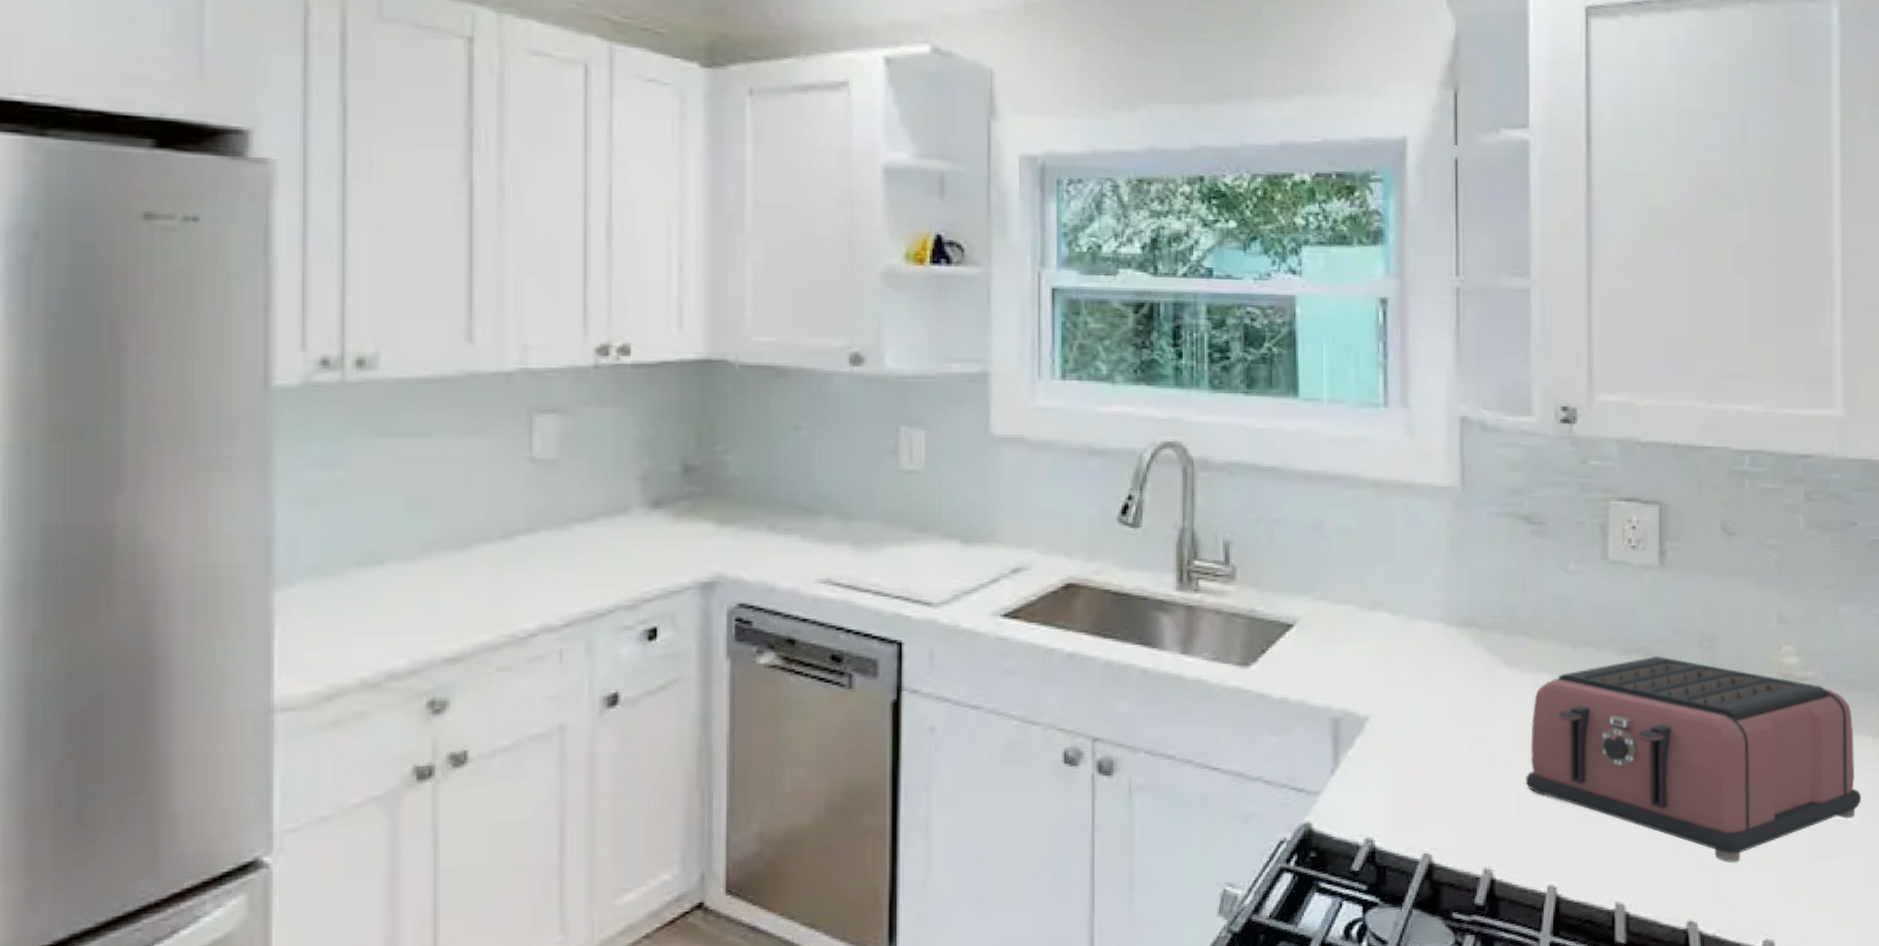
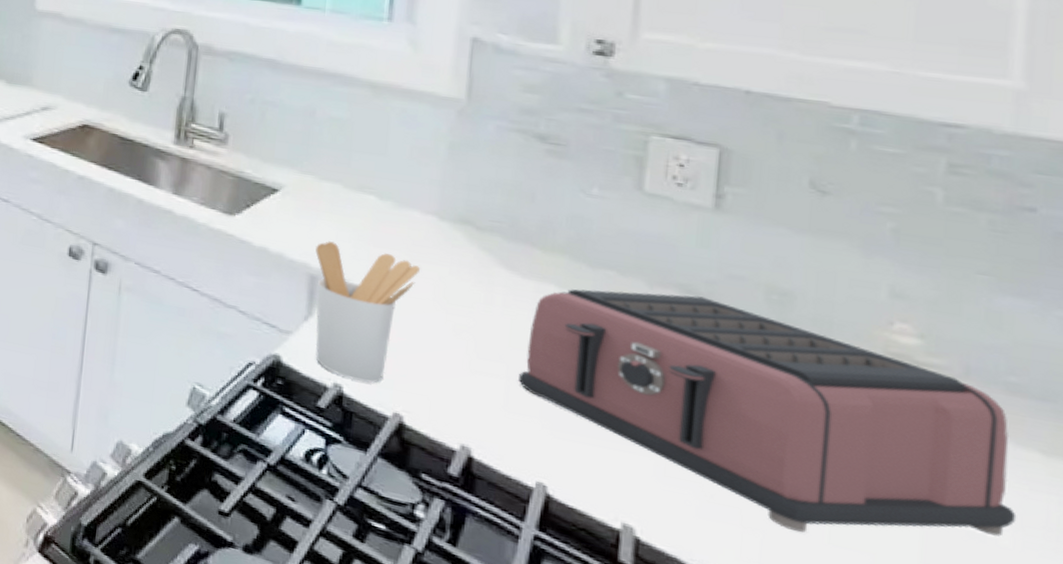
utensil holder: none [1336,674,1435,829] -> present [315,241,421,384]

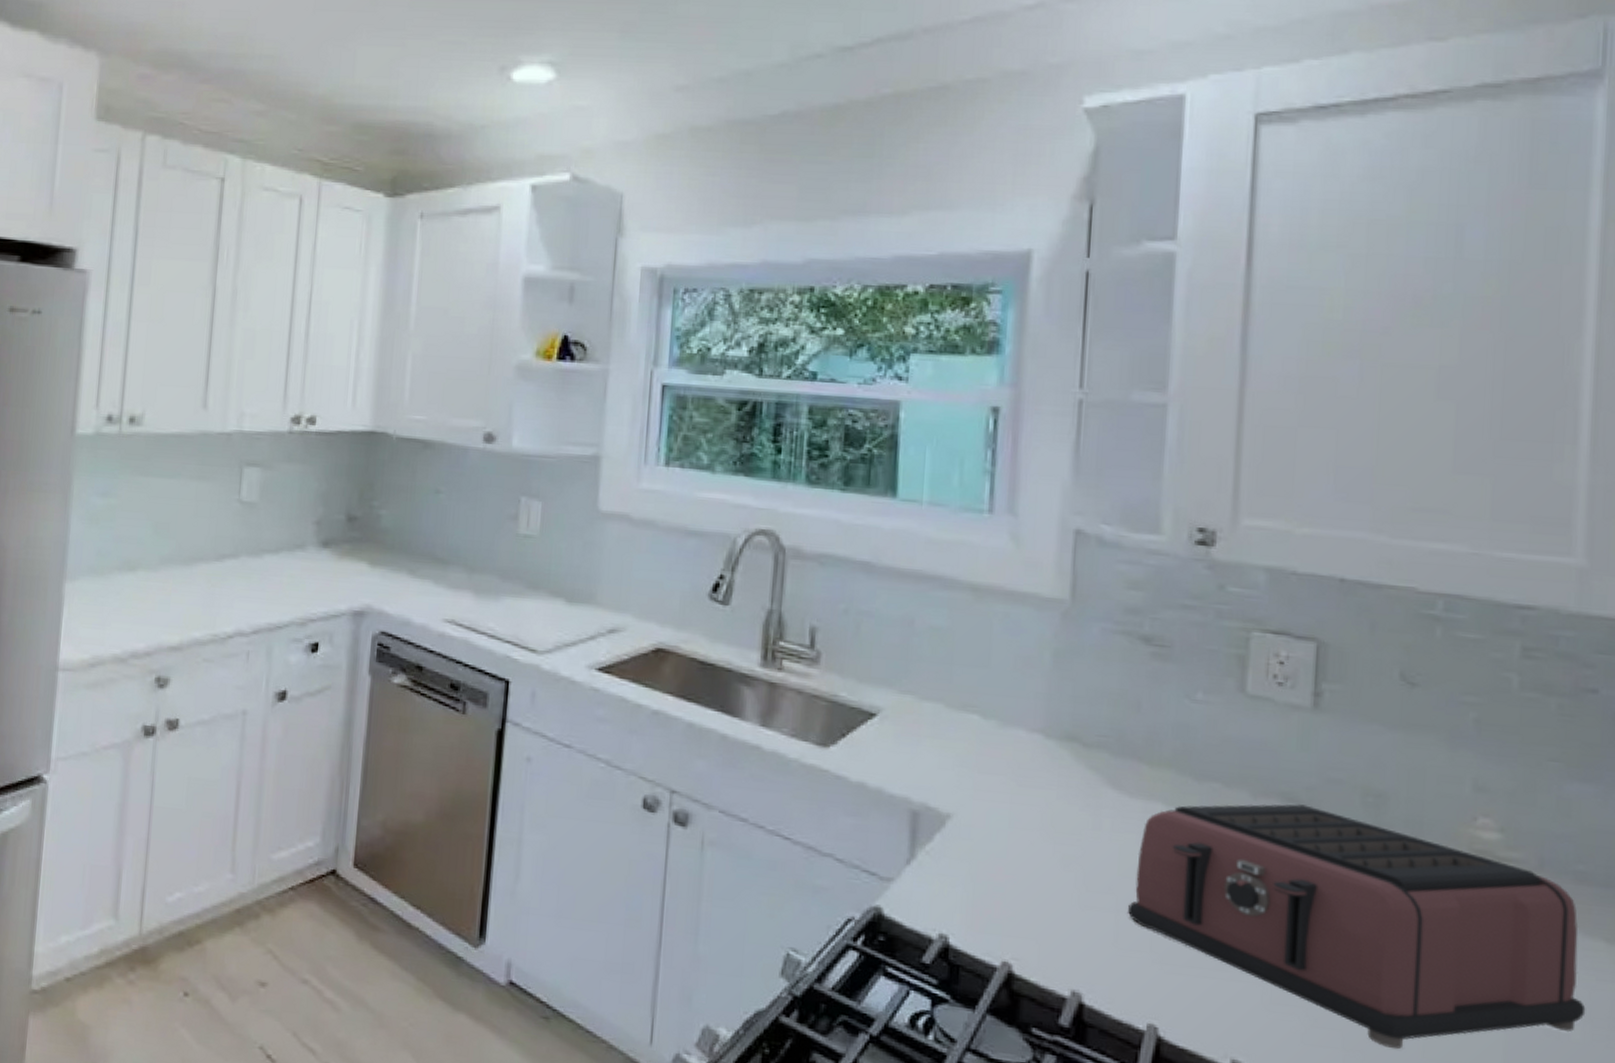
utensil holder: present [315,241,421,384] -> none [917,770,1027,931]

